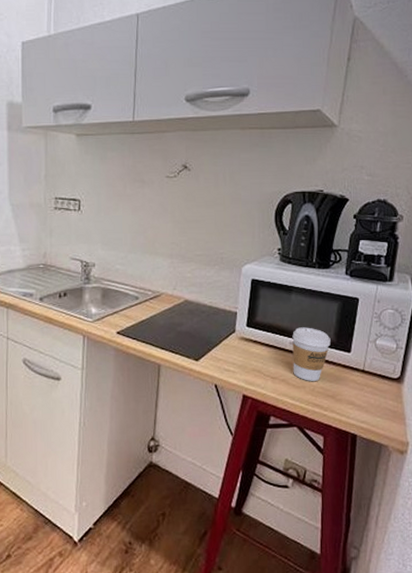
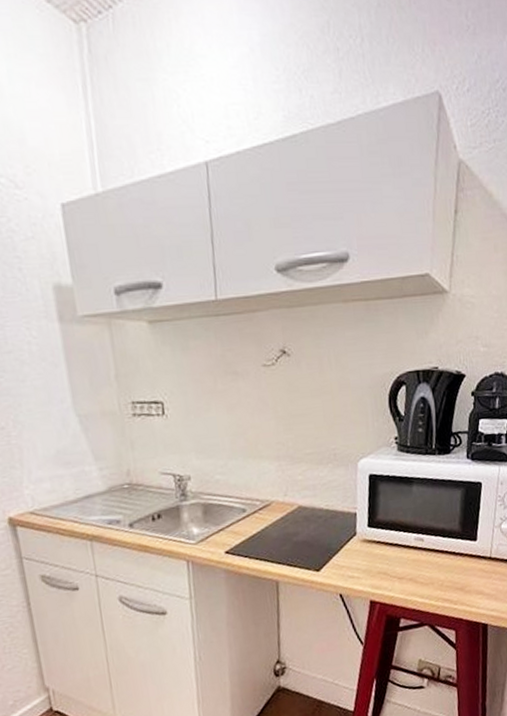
coffee cup: present [292,327,331,381] -> none [416,519,456,577]

